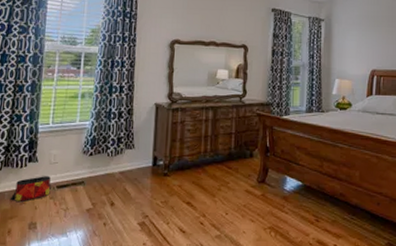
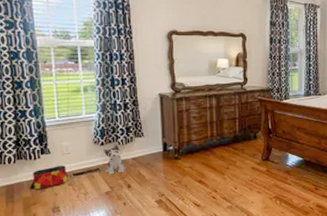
plush toy: none [90,155,112,190] -> present [104,144,126,175]

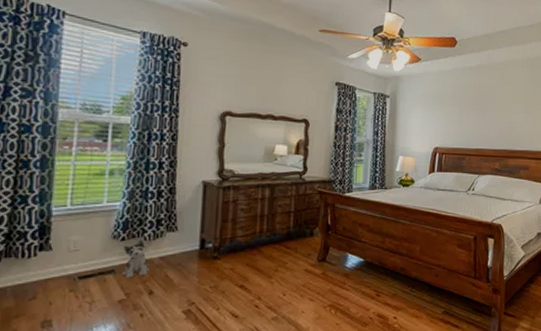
bag: present [29,166,69,191] -> none [14,266,72,299]

